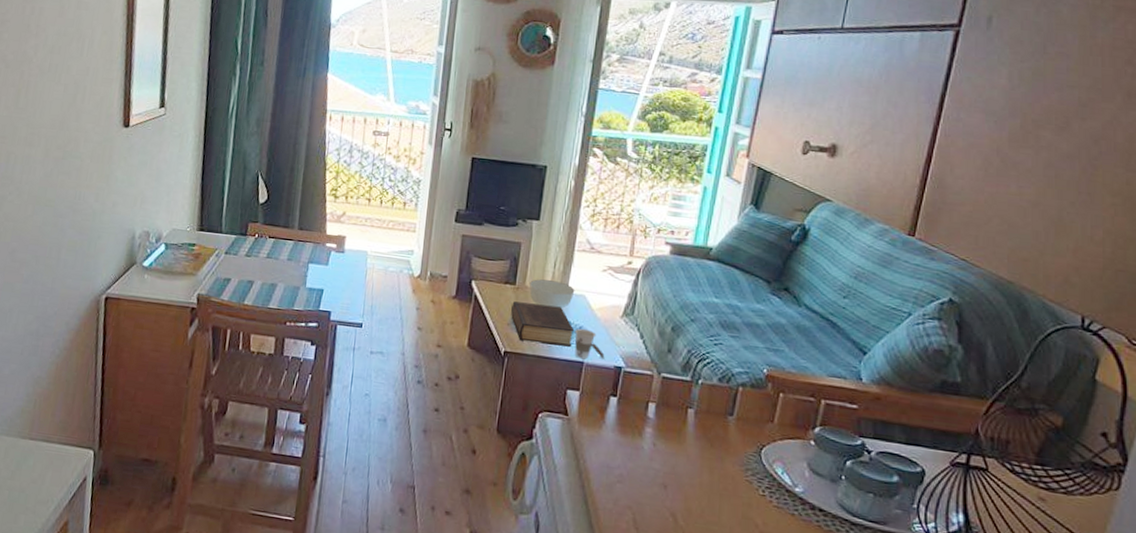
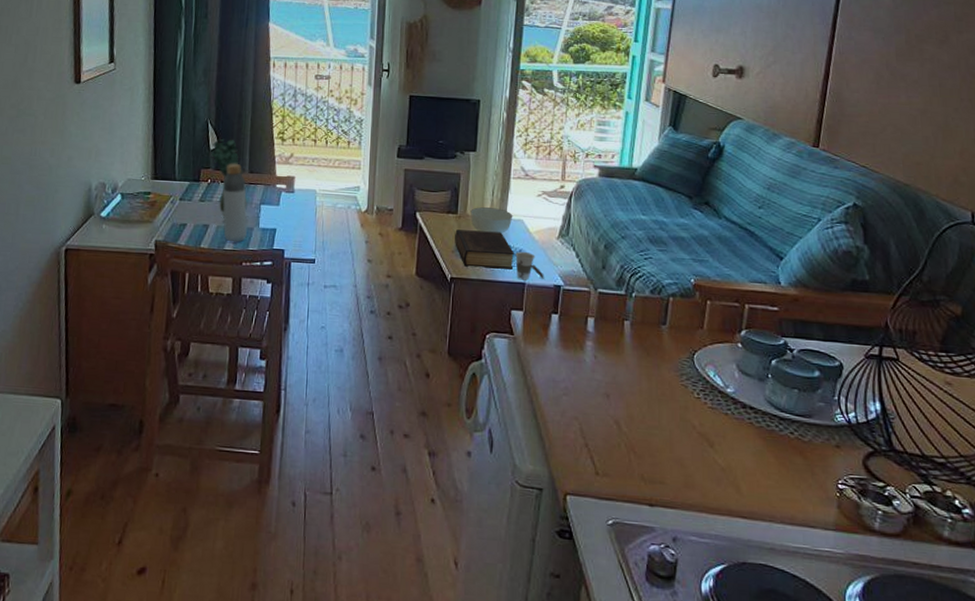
vase: none [260,190,295,275] -> present [211,137,248,218]
bottle: none [269,218,295,302] -> present [223,163,247,243]

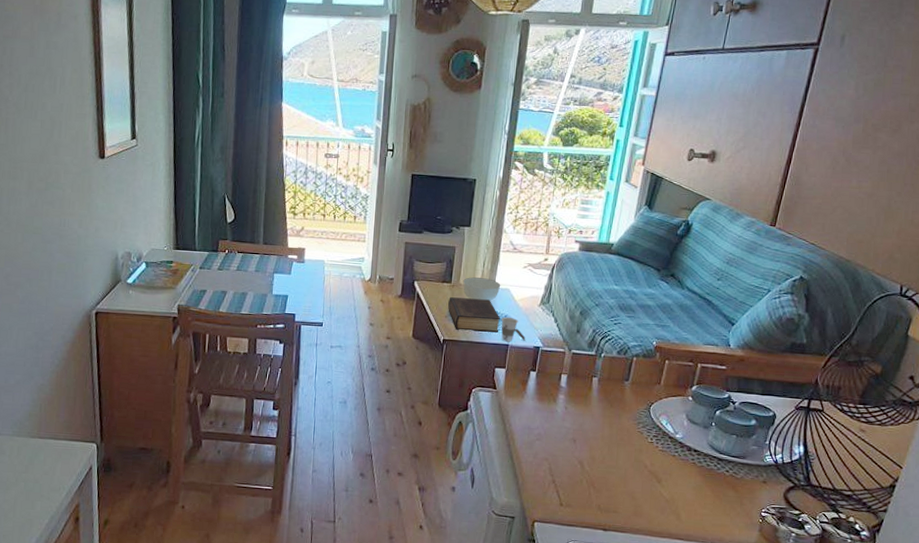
vase: present [211,137,248,218] -> none [228,210,262,285]
bottle: present [223,163,247,243] -> none [239,235,262,308]

